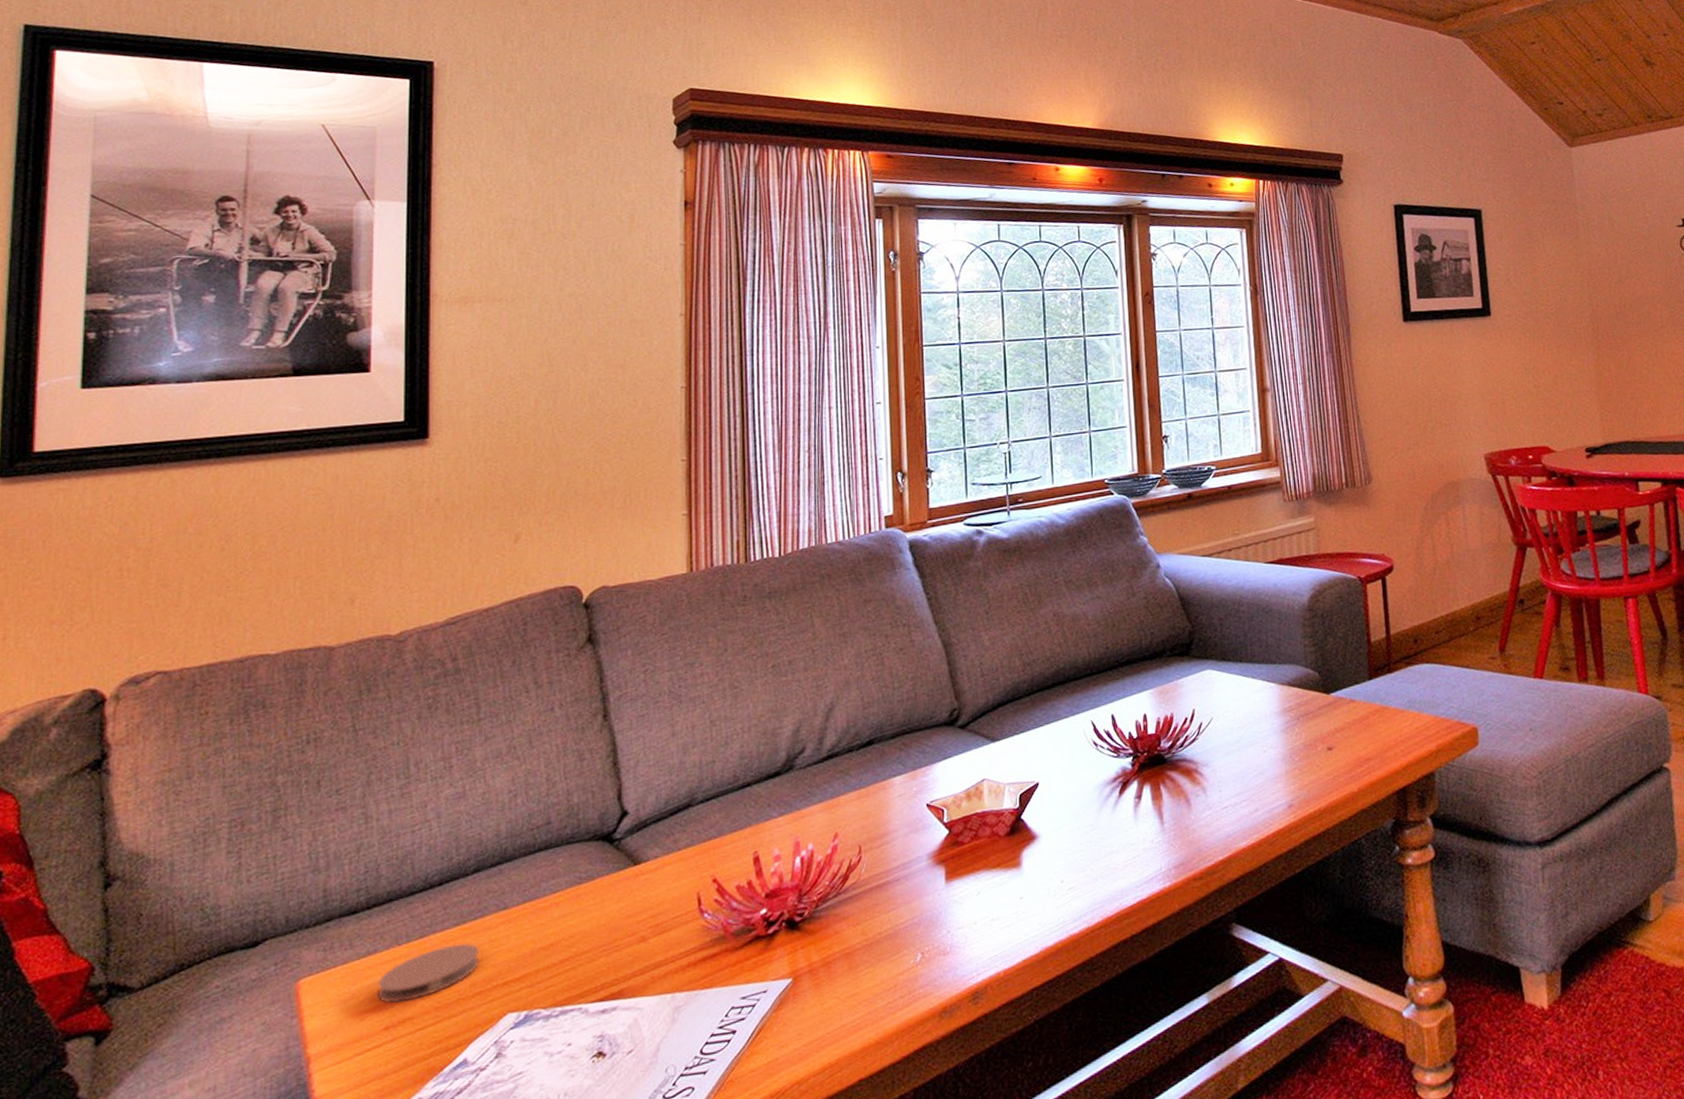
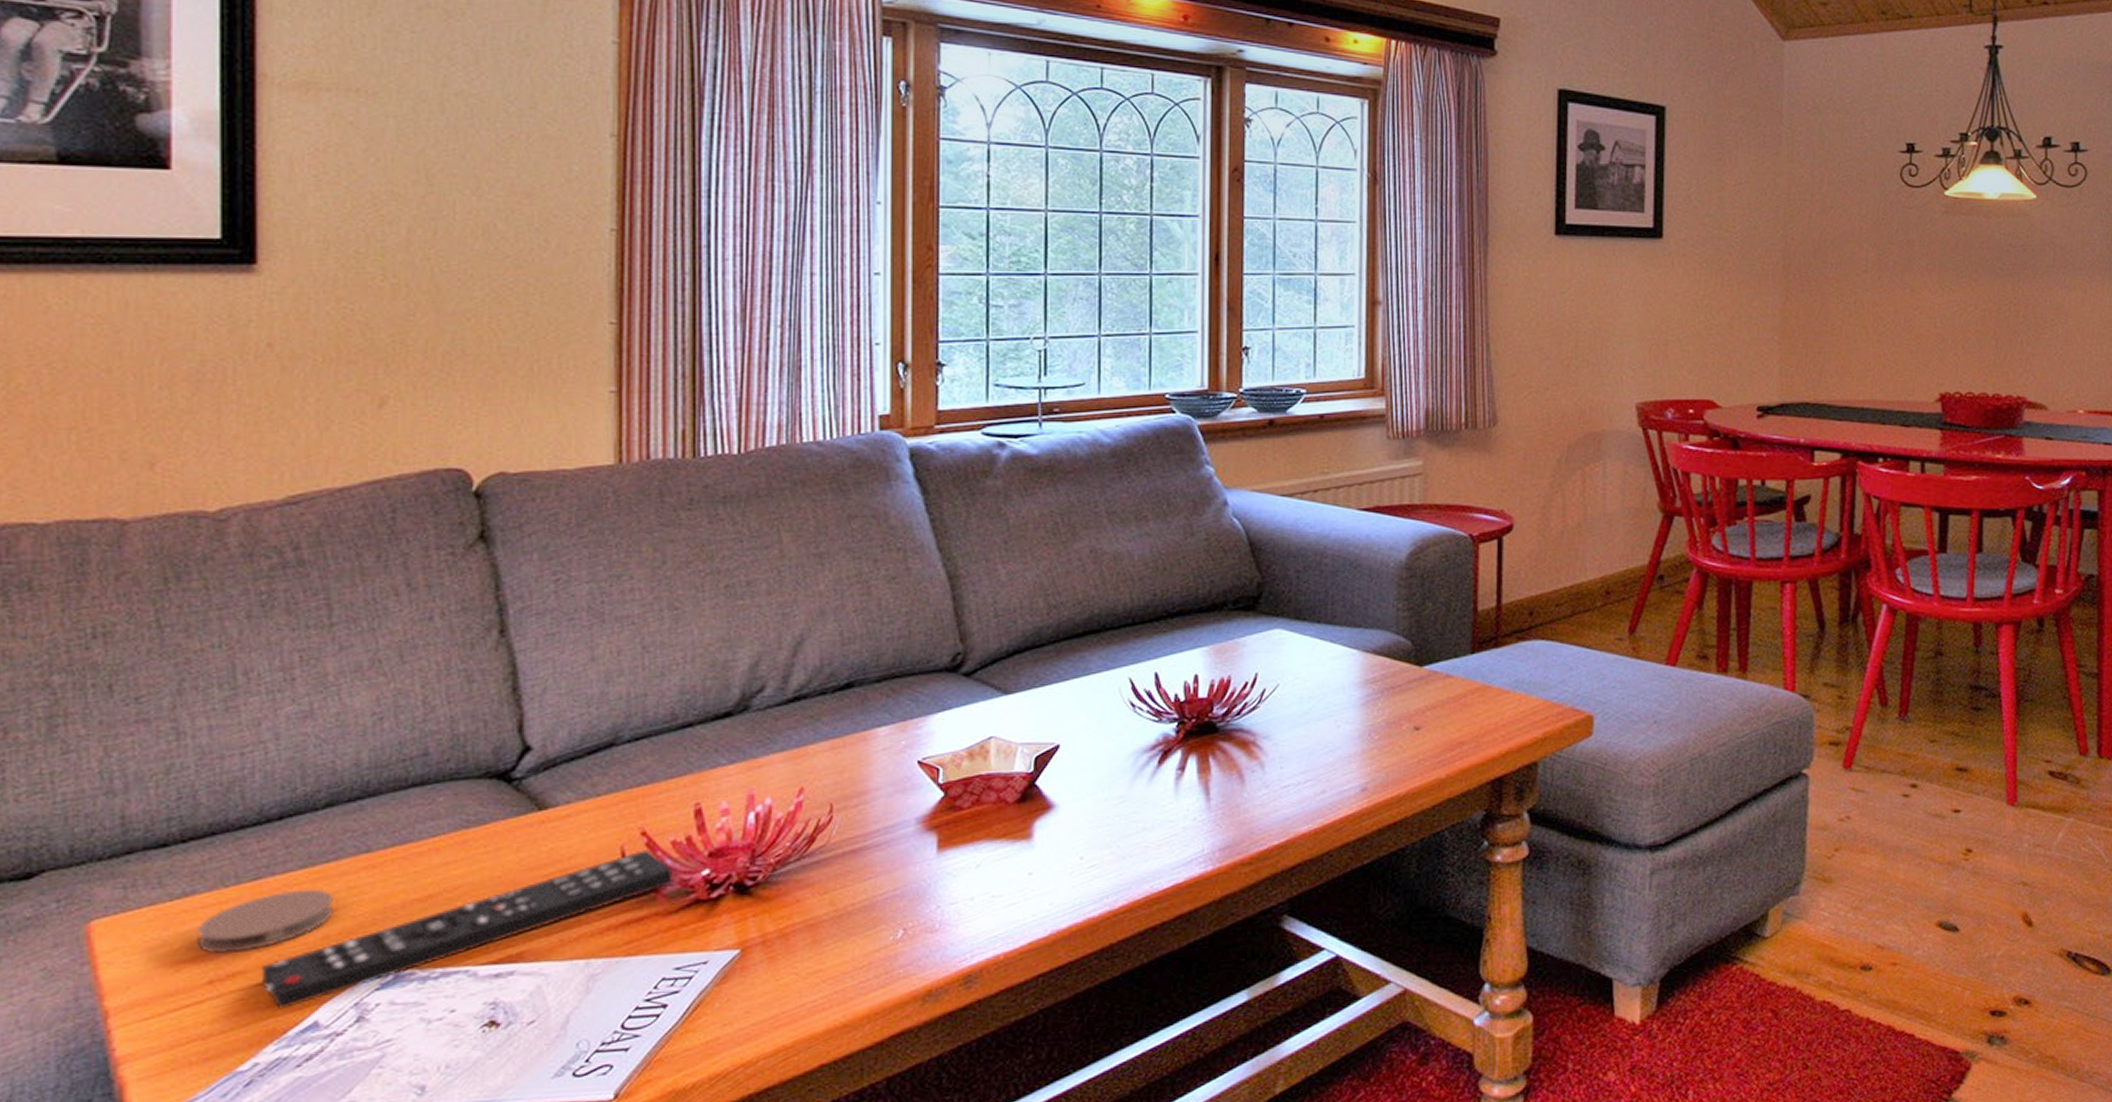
remote control: none [424,894,738,1050] -> present [261,850,672,1010]

